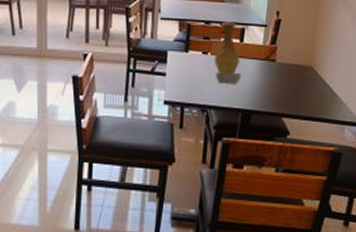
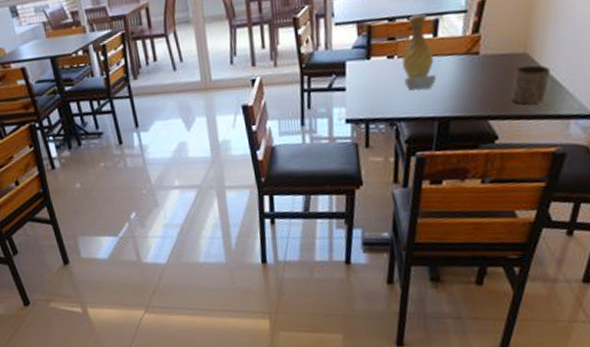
cup: none [300,76,329,109] -> present [511,64,550,105]

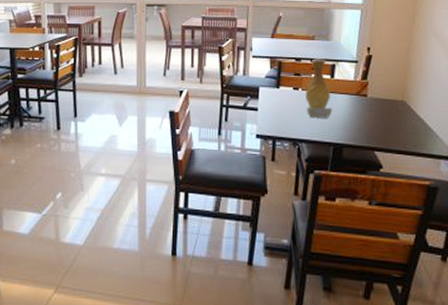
cup: present [511,64,550,105] -> none [393,111,423,143]

